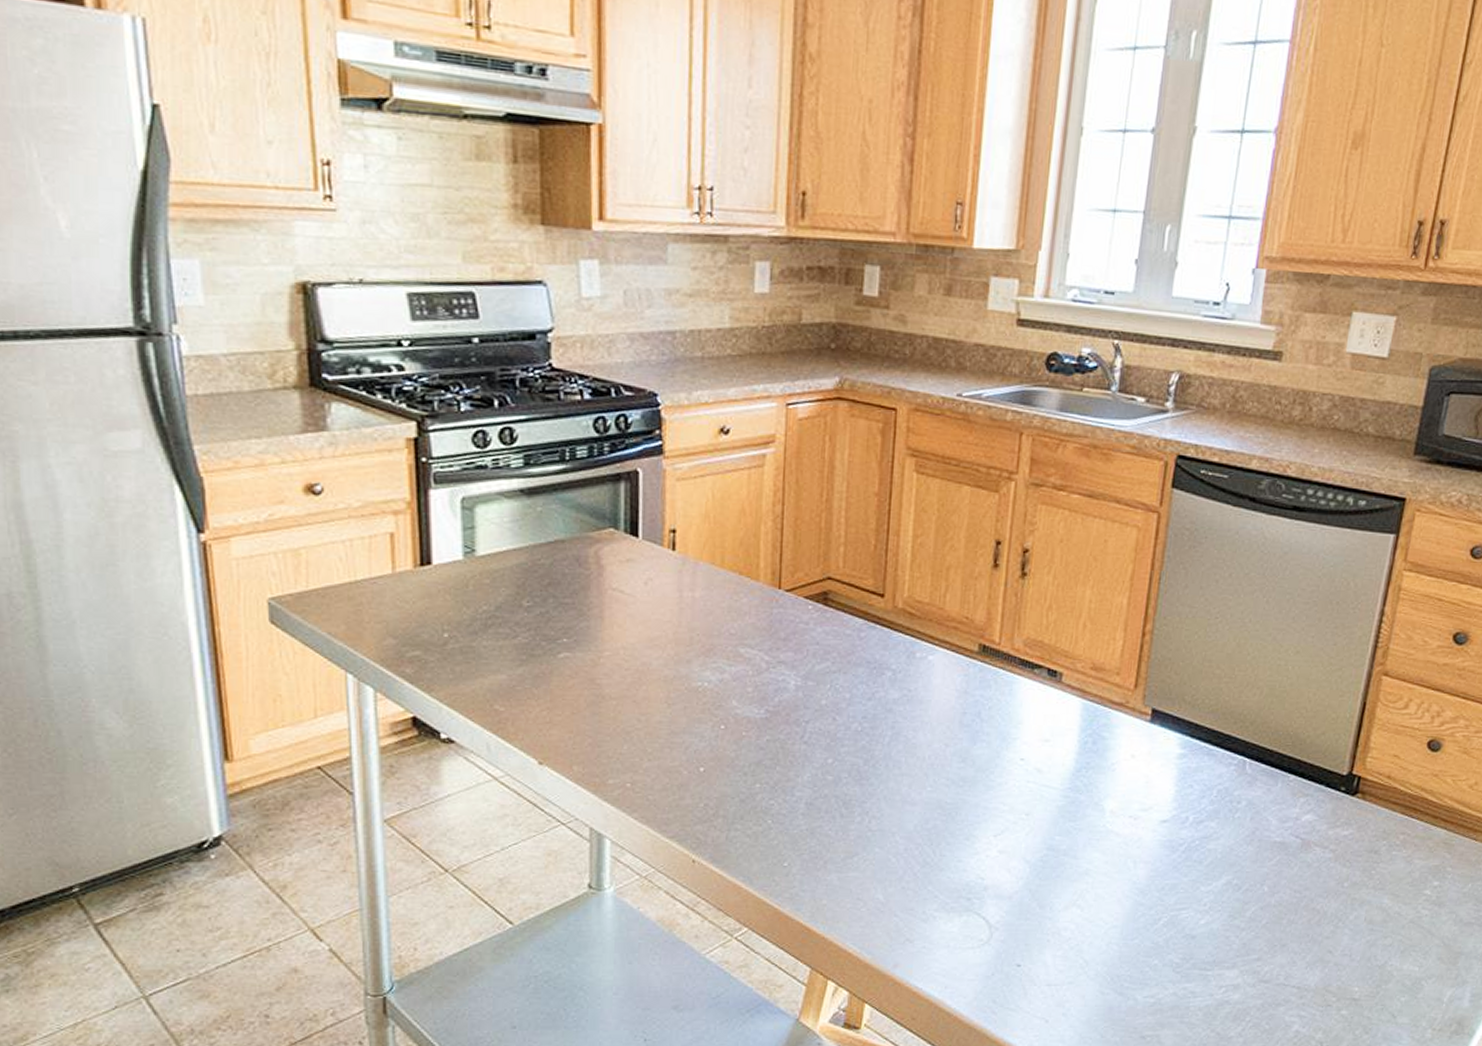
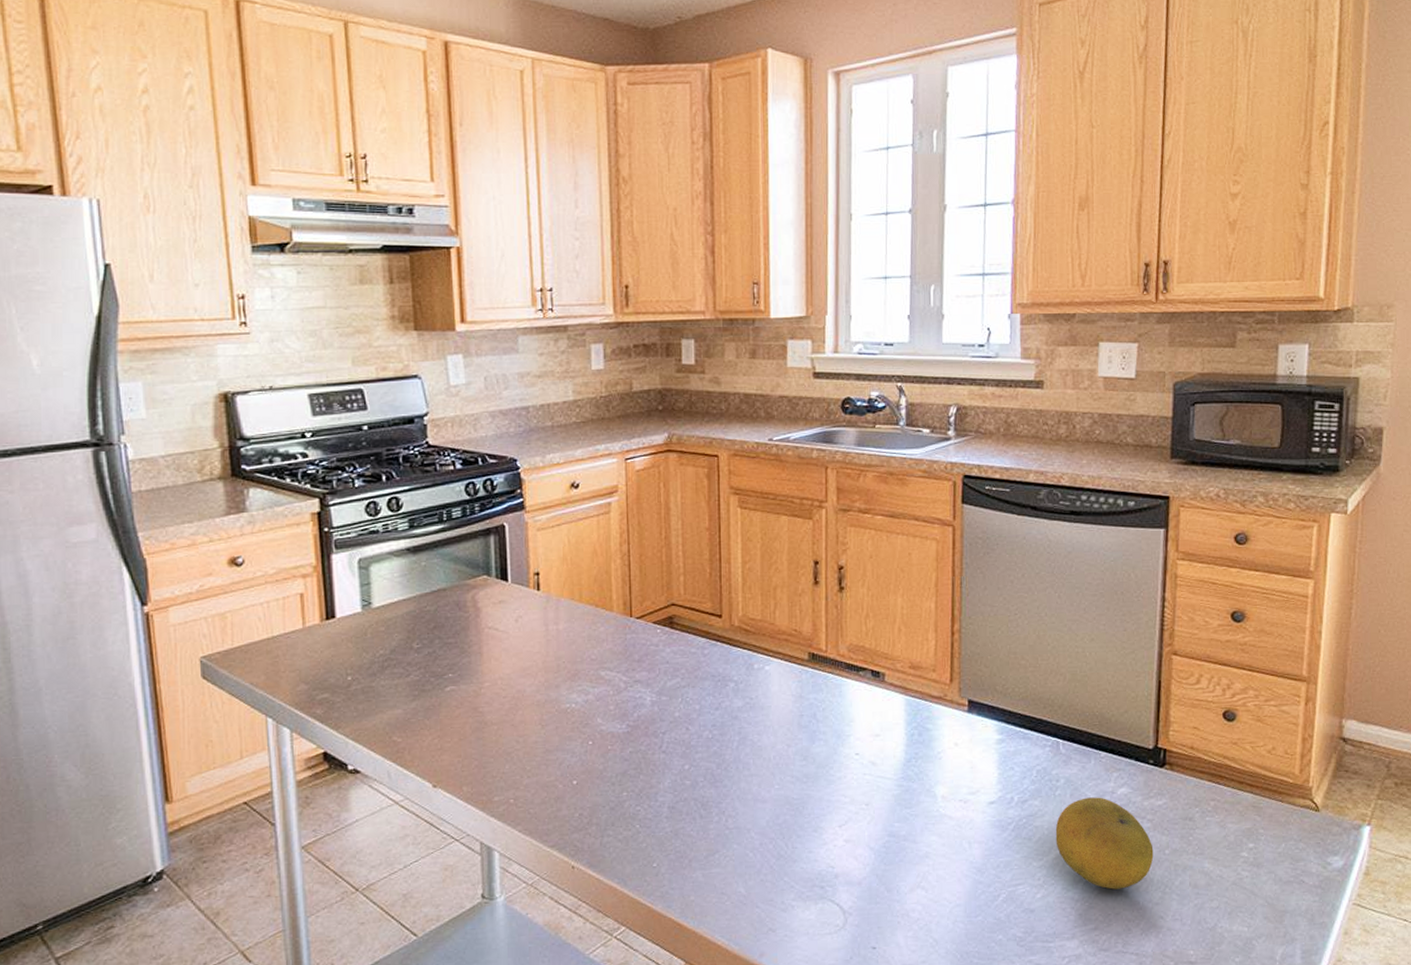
fruit: none [1228,822,1332,920] -> present [1055,797,1154,890]

